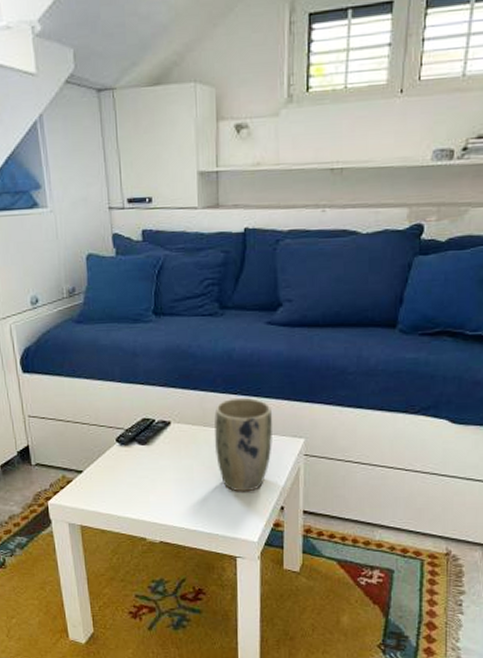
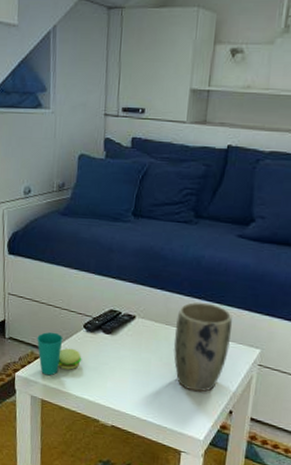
cup: none [67,451,119,499] -> present [37,331,82,376]

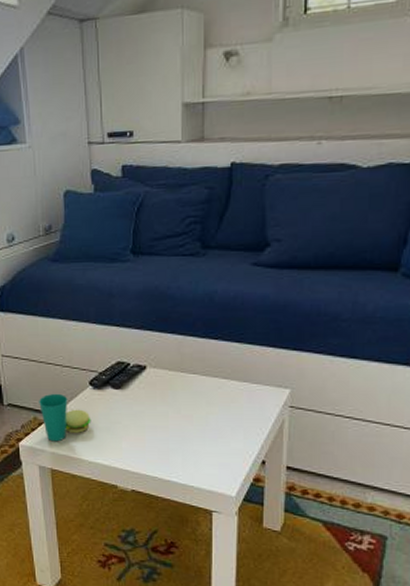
plant pot: present [174,302,232,392] -> none [193,343,255,444]

